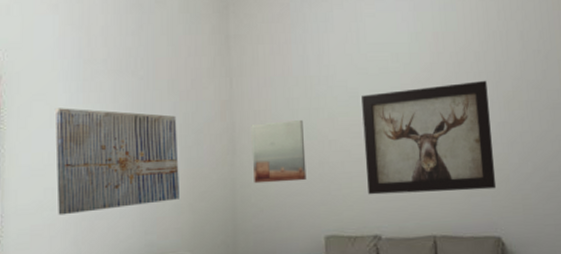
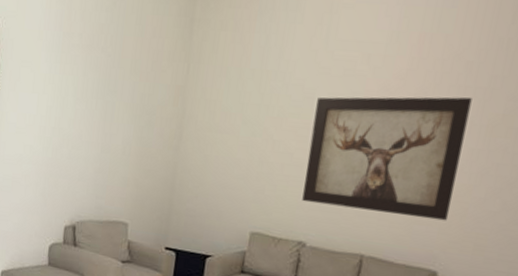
wall art: present [54,108,179,215] -> none [32,75,135,173]
wall art: present [251,120,307,184] -> none [194,113,251,176]

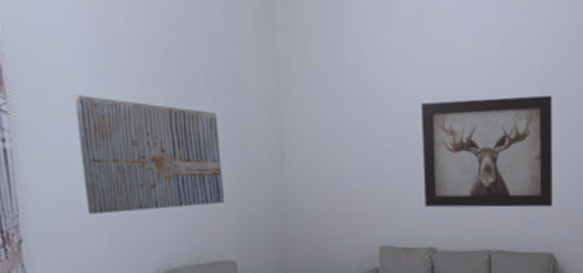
wall art: none [32,75,135,173] -> present [73,95,224,215]

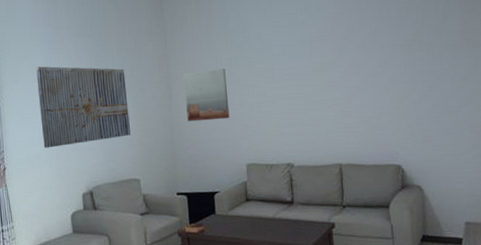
wall art: none [301,125,361,190] -> present [183,69,230,122]
wall art: present [421,95,553,208] -> none [274,25,397,130]

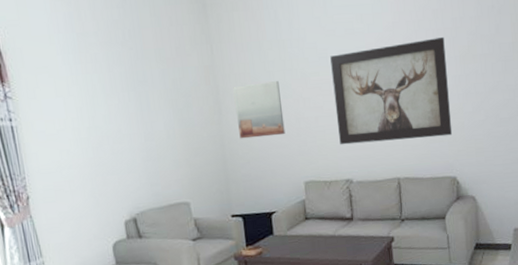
wall art: present [35,66,130,148] -> none [58,78,177,173]
wall art: none [274,25,397,130] -> present [330,36,453,145]

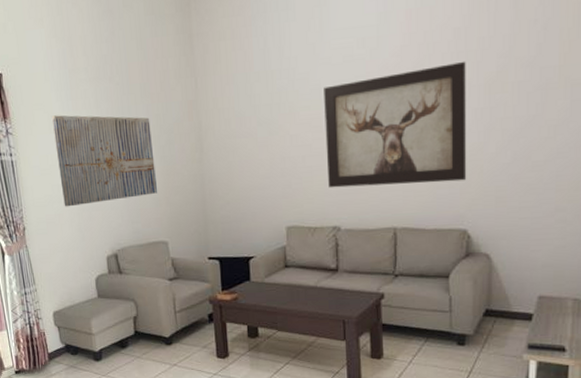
wall art: none [58,78,177,173] -> present [51,115,157,207]
wall art: present [233,81,285,139] -> none [216,116,269,179]

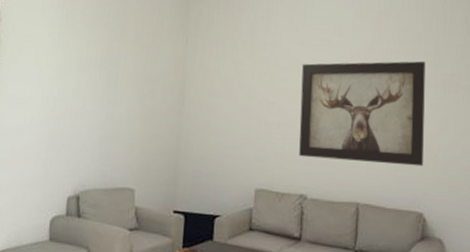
wall art: present [51,115,157,207] -> none [33,49,137,141]

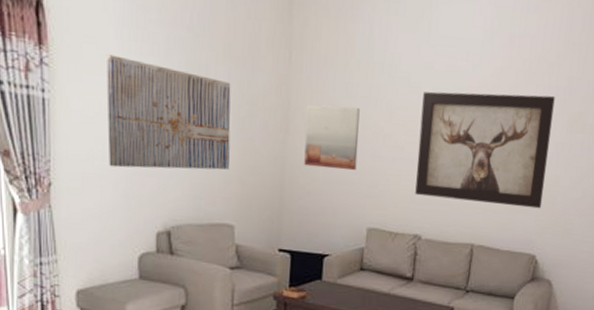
wall art: none [33,49,137,141] -> present [105,54,231,170]
wall art: none [197,80,246,136] -> present [304,105,360,171]

